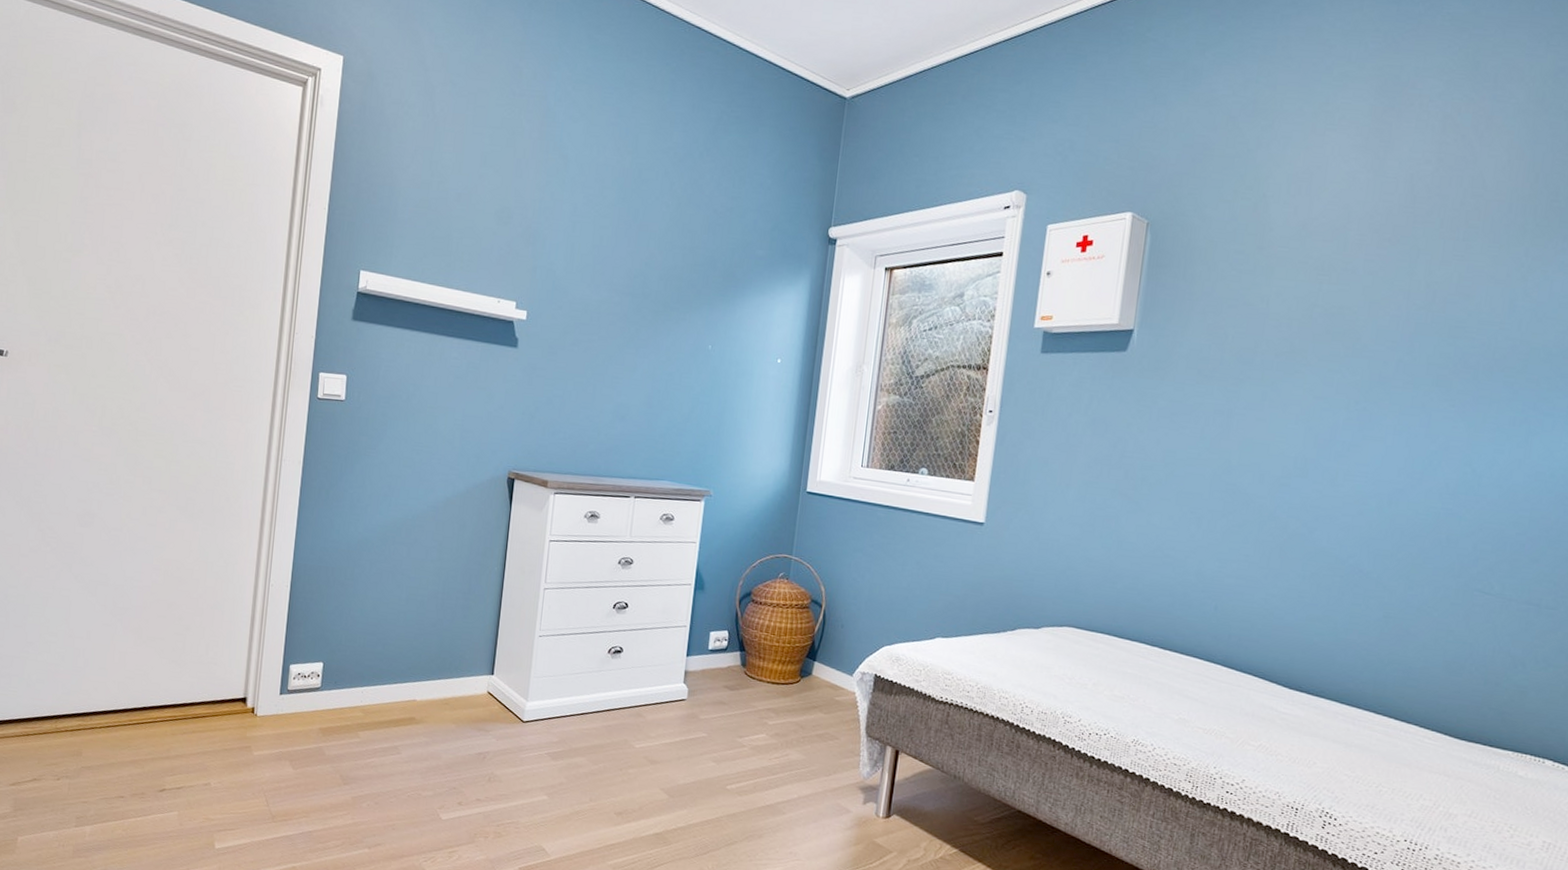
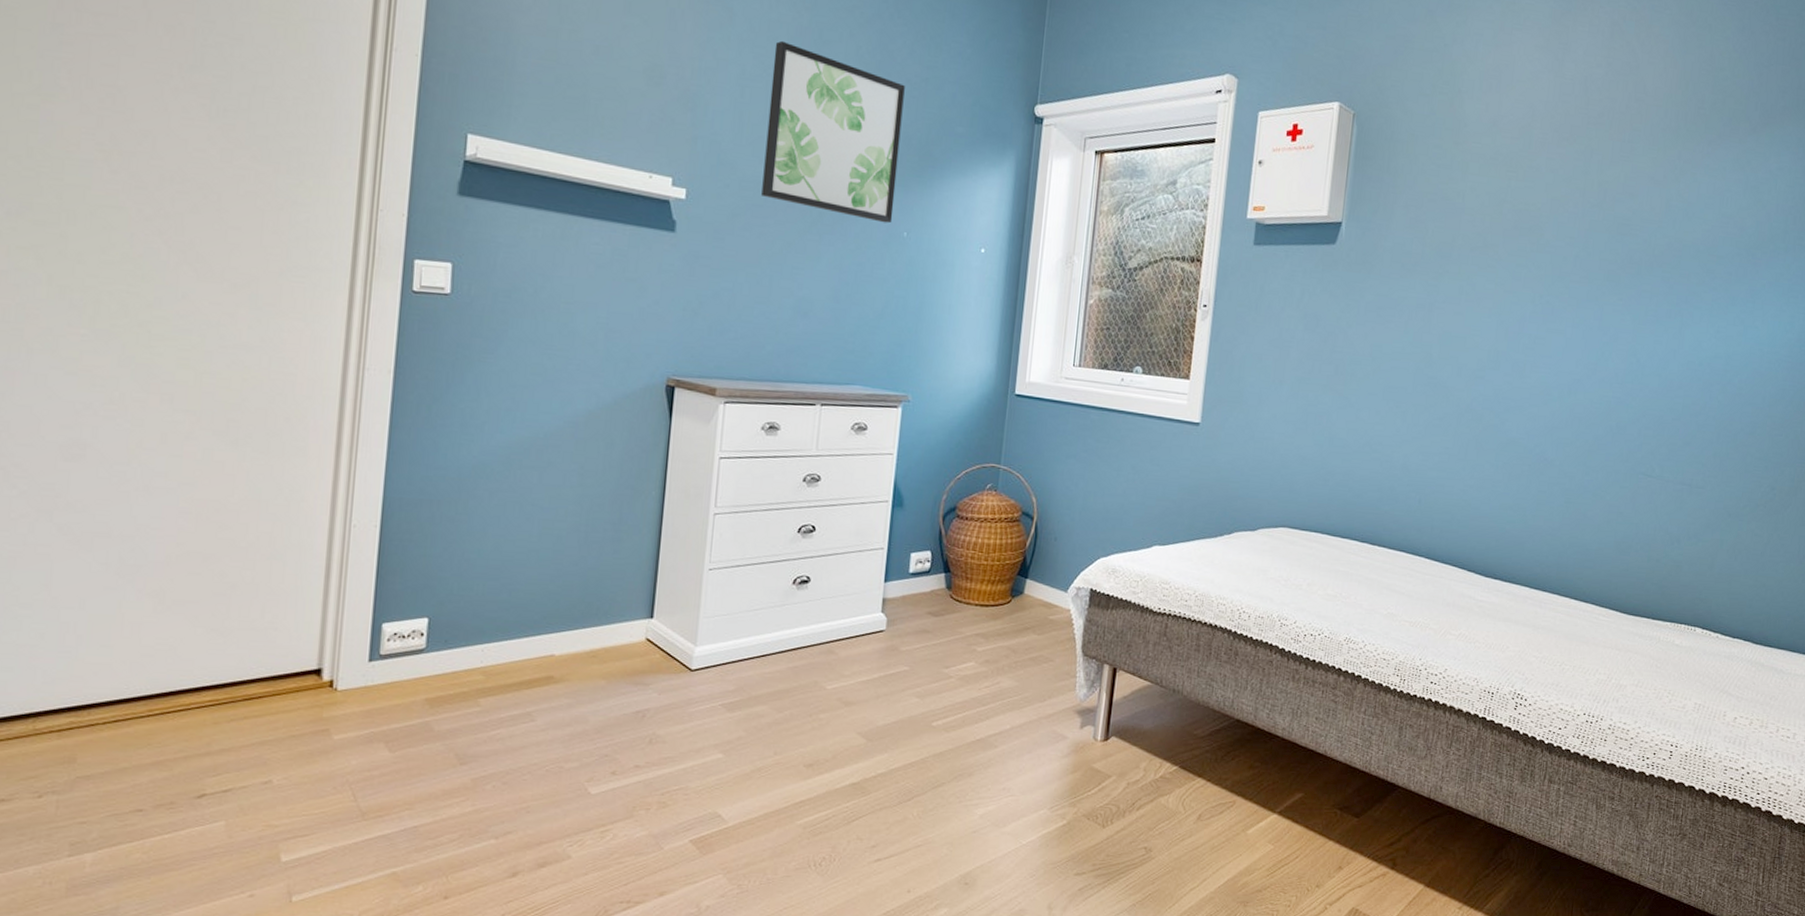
wall art: none [588,181,712,338] -> present [761,40,905,224]

